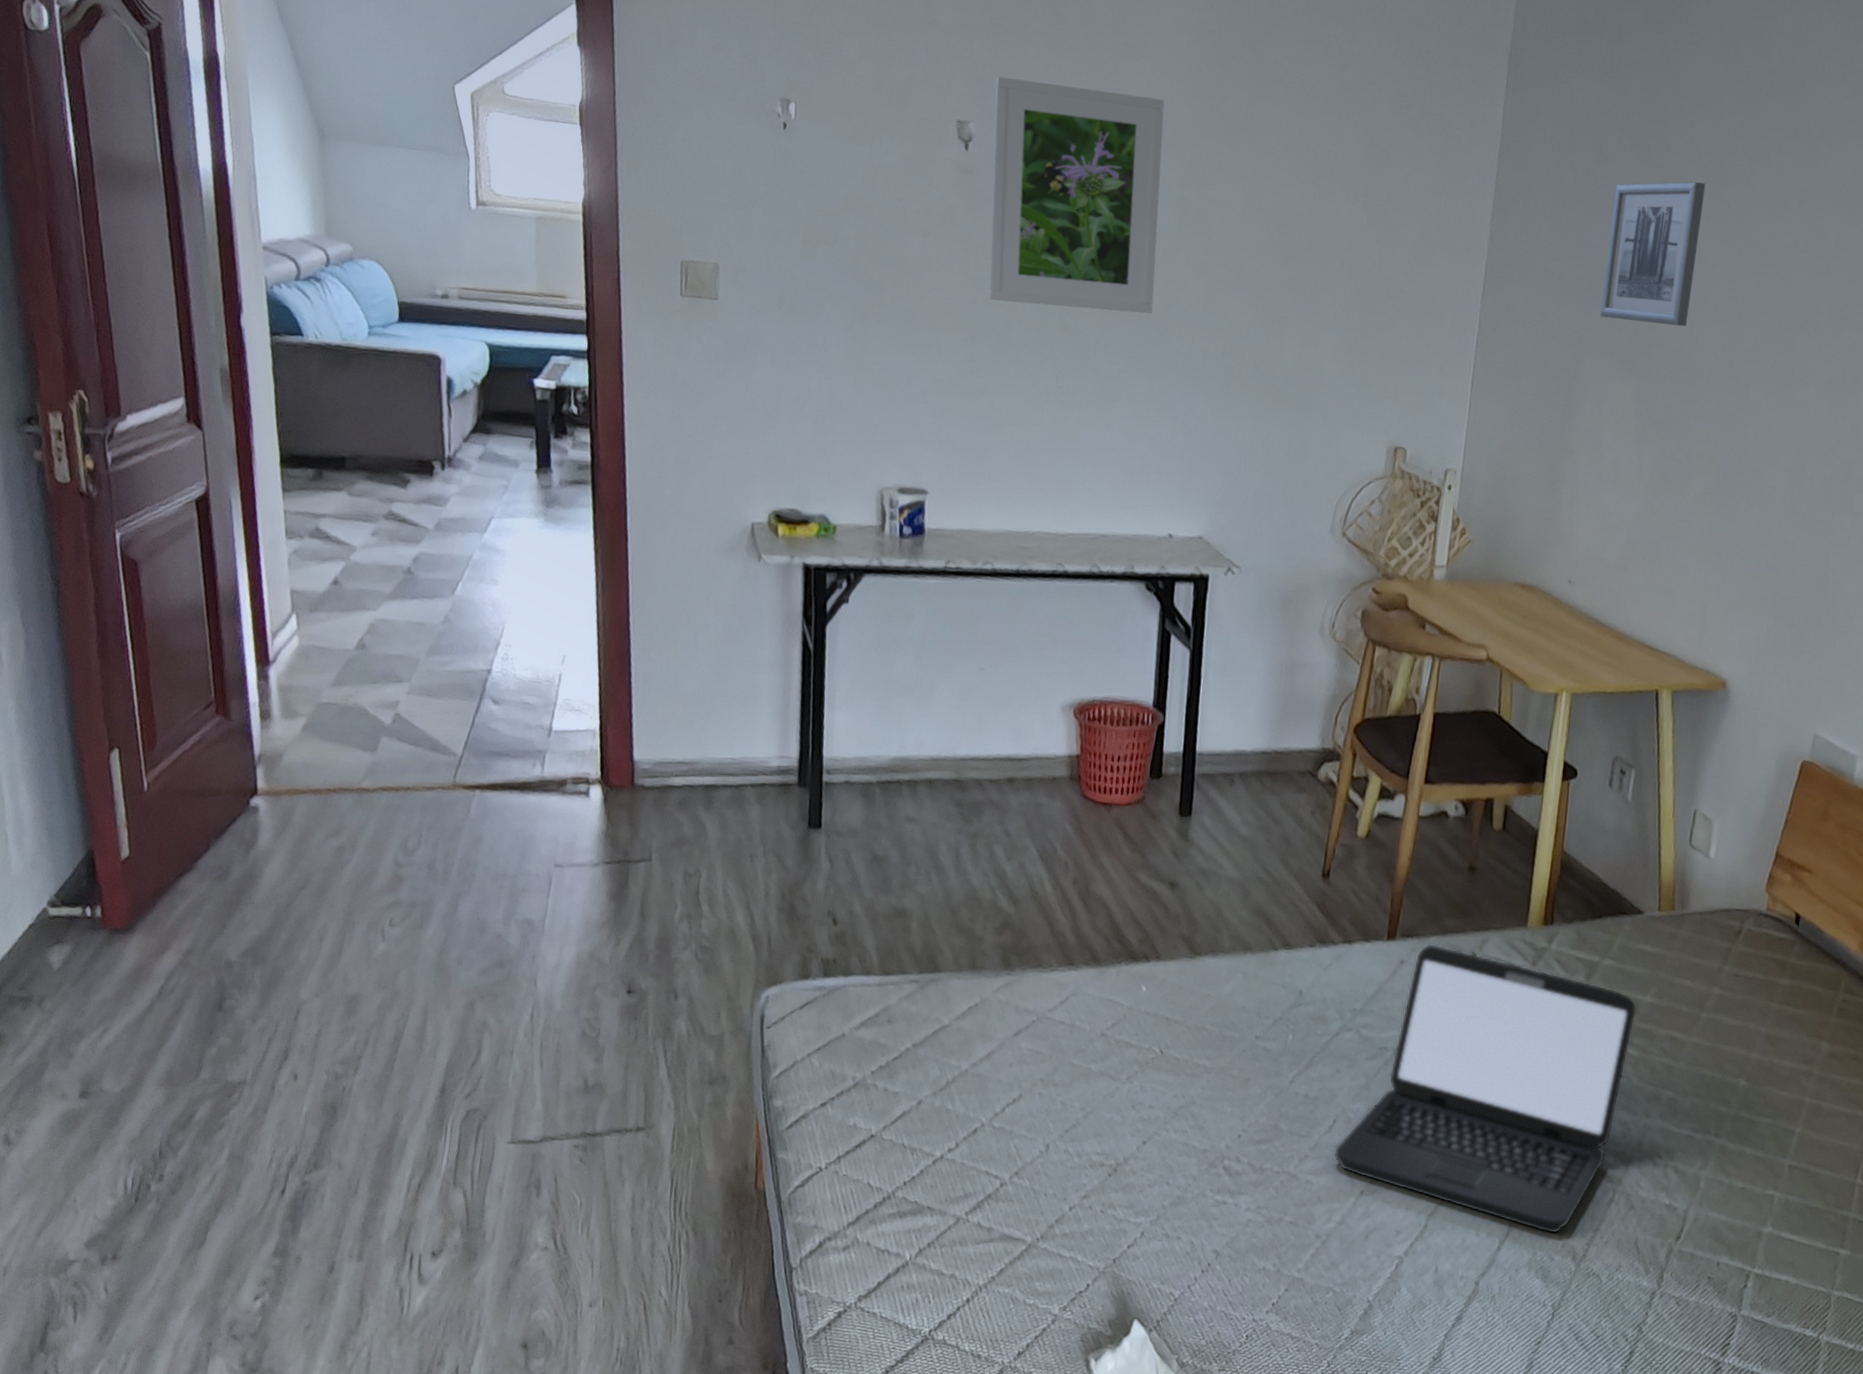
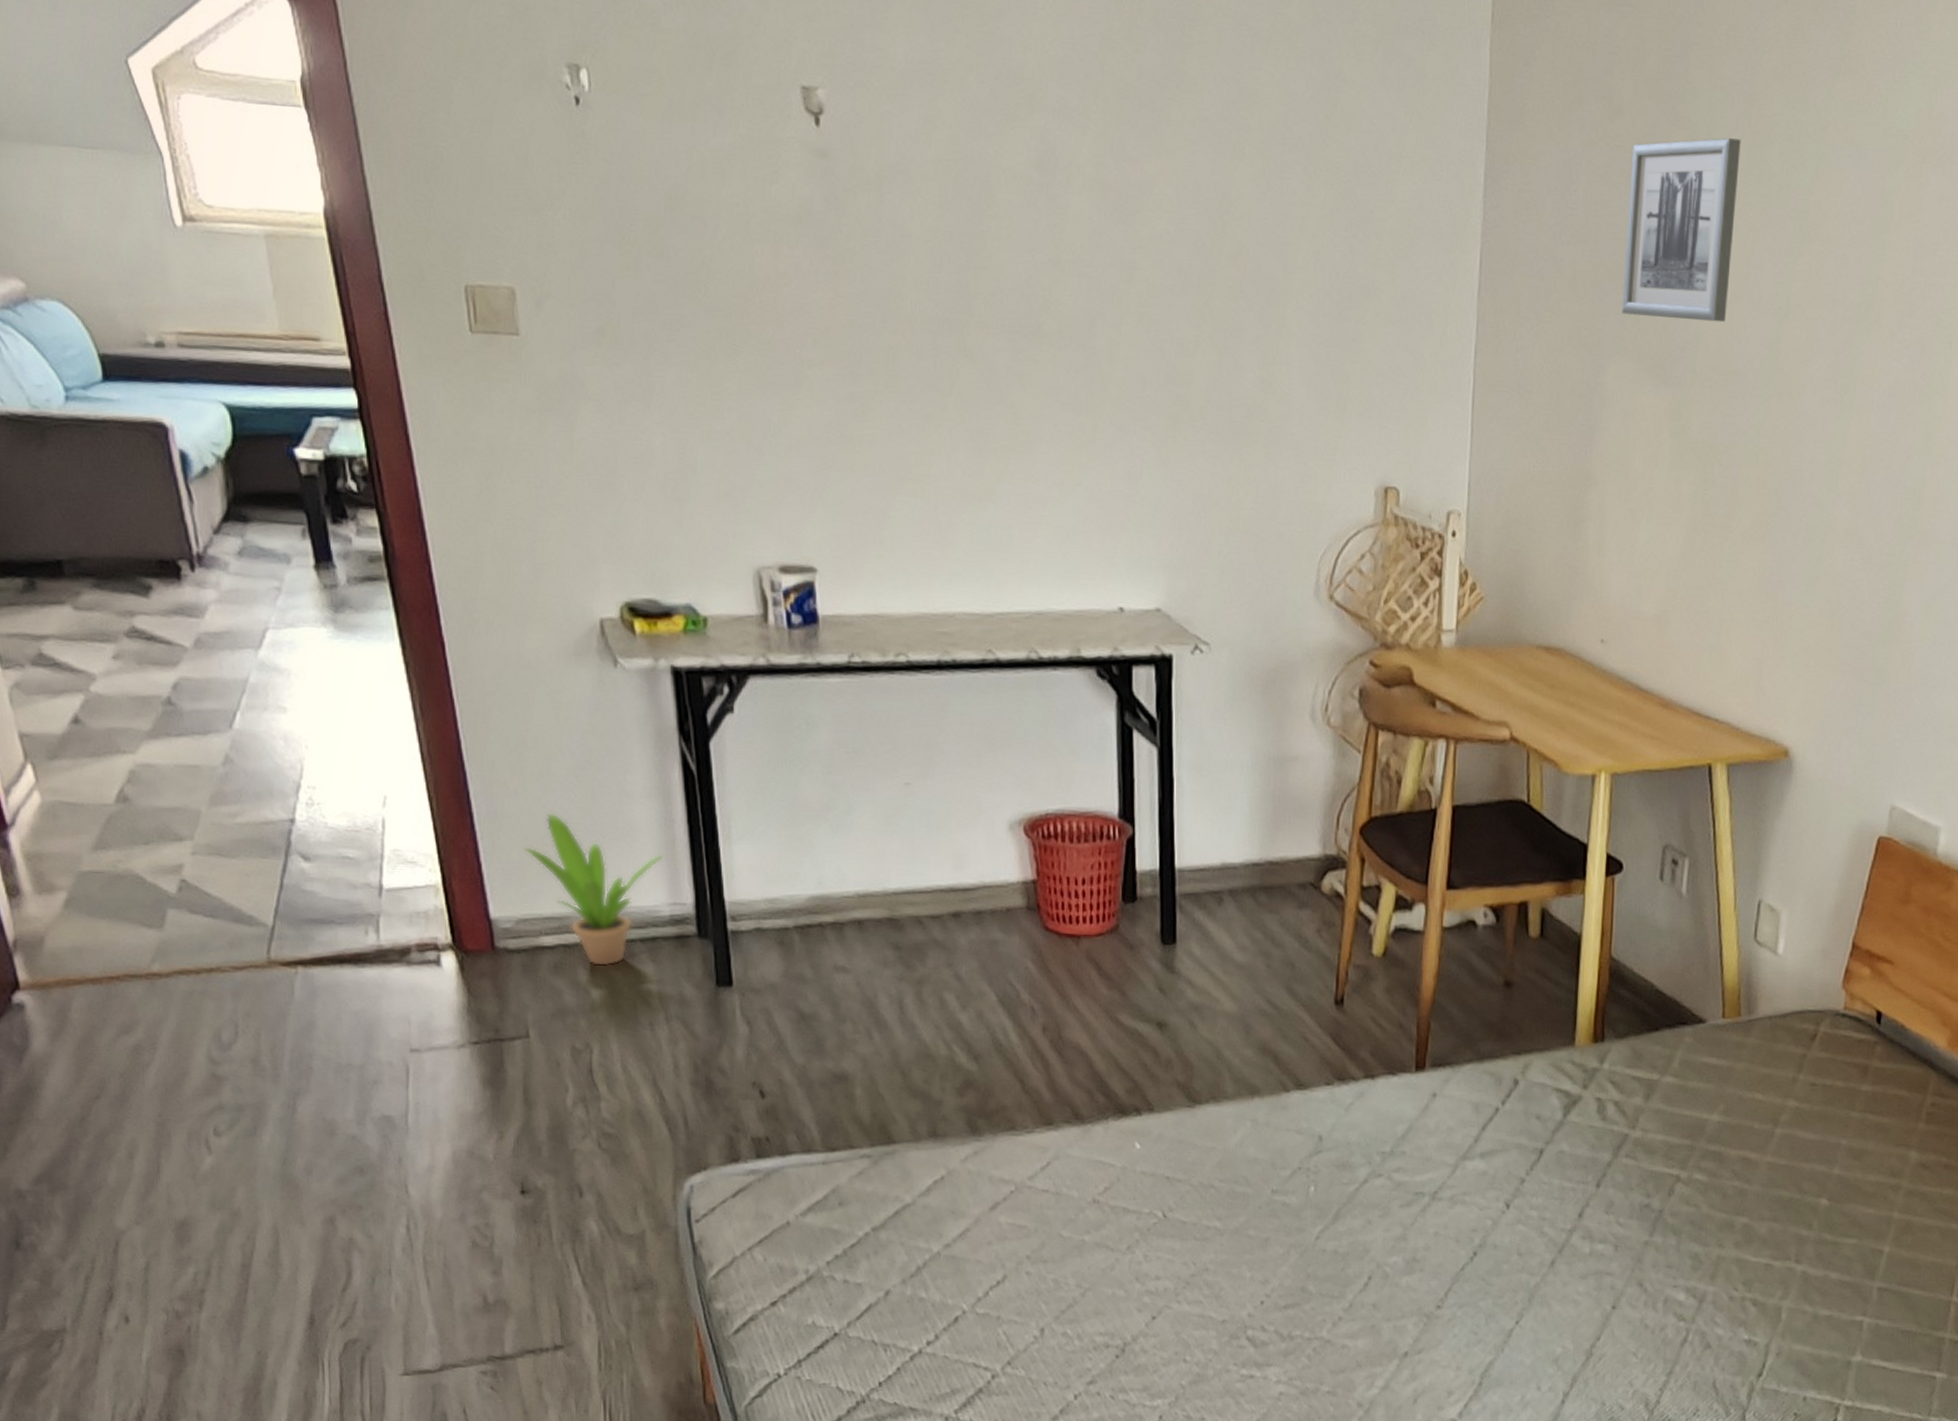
potted plant: none [667,676,778,806] -> present [523,813,663,967]
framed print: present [989,76,1165,314] -> none [847,25,1074,332]
laptop: present [1333,943,1637,1235] -> none [1371,1071,1704,1382]

